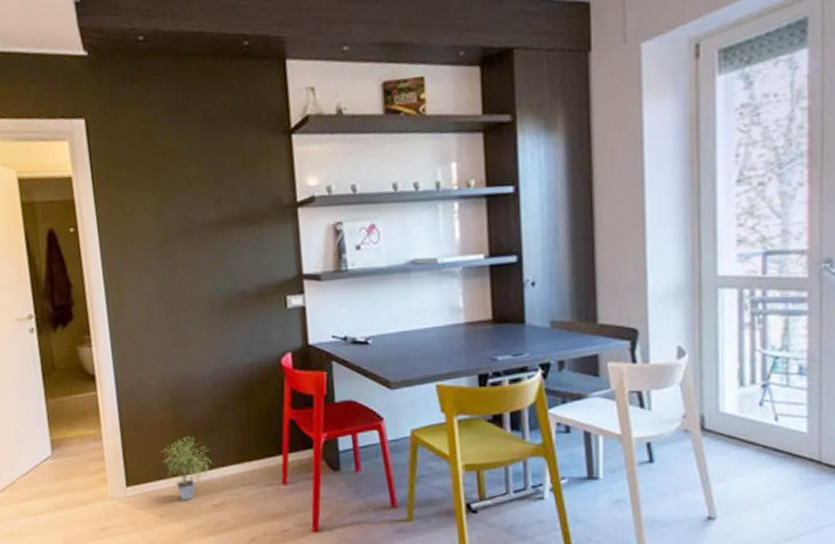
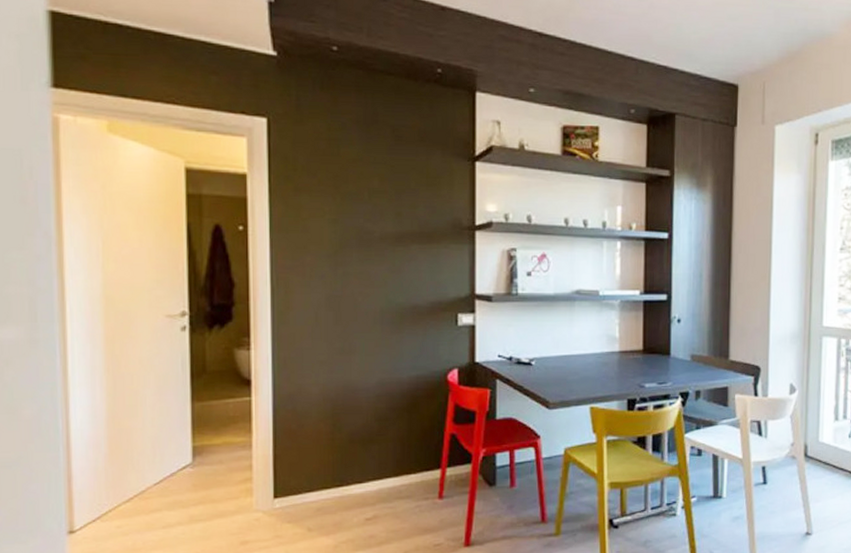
potted plant: present [160,435,212,501] -> none [314,446,368,514]

